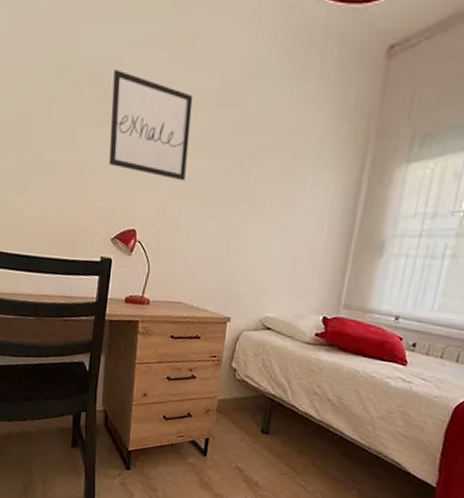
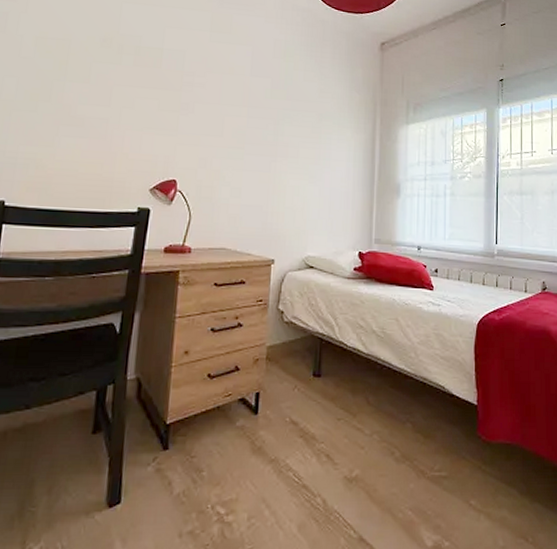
wall art: present [109,69,193,181] -> none [149,42,230,136]

